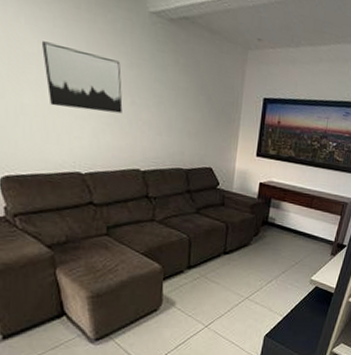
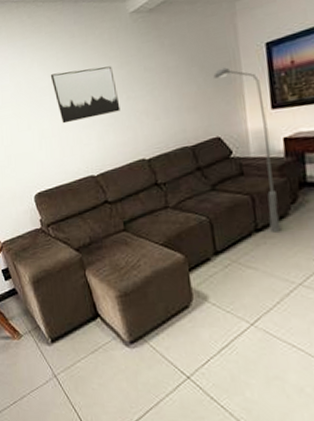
floor lamp: none [217,106,252,257] -> present [213,67,281,232]

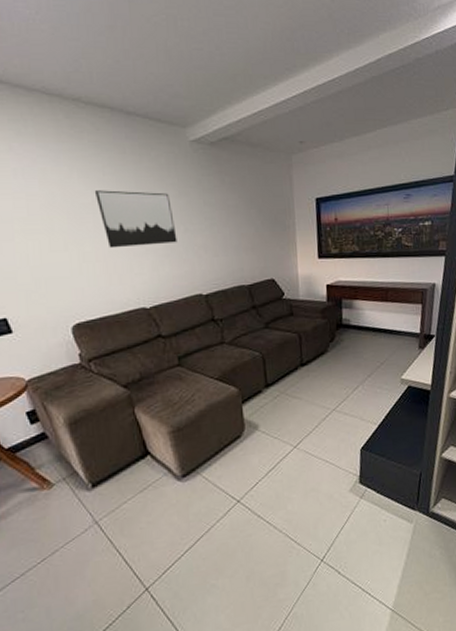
floor lamp: present [213,67,281,232] -> none [270,214,321,367]

